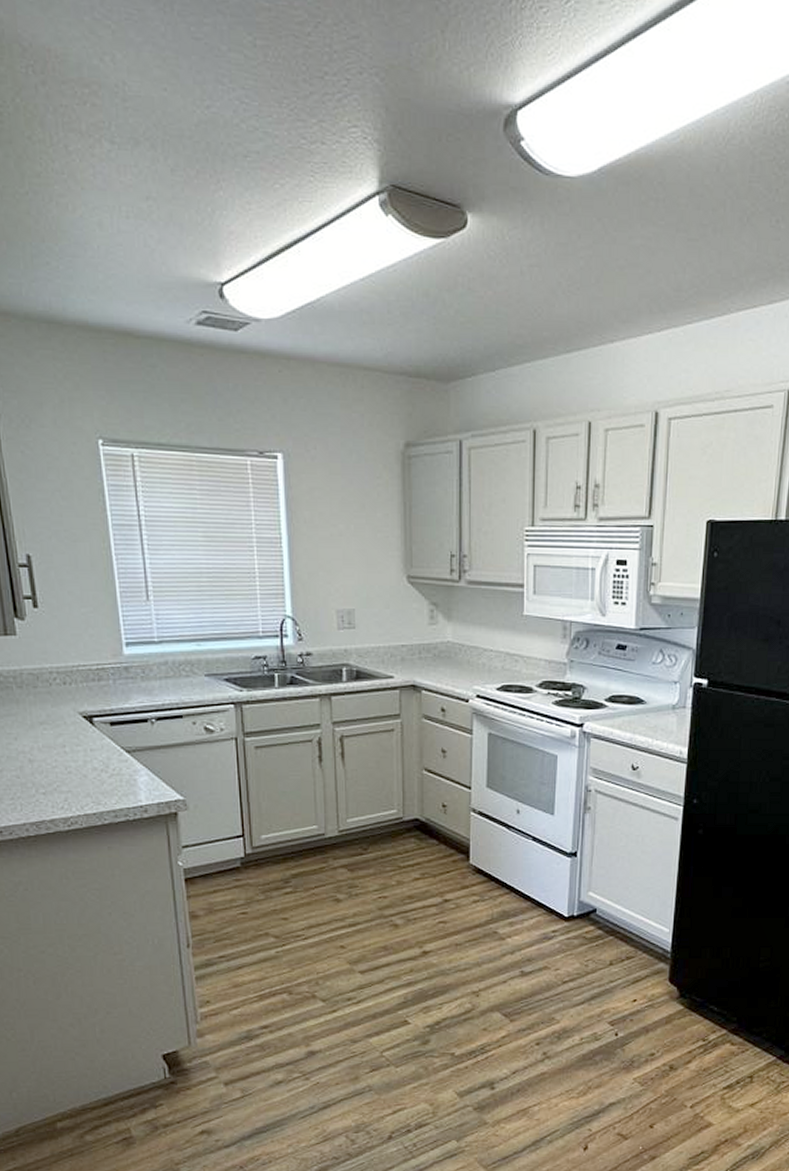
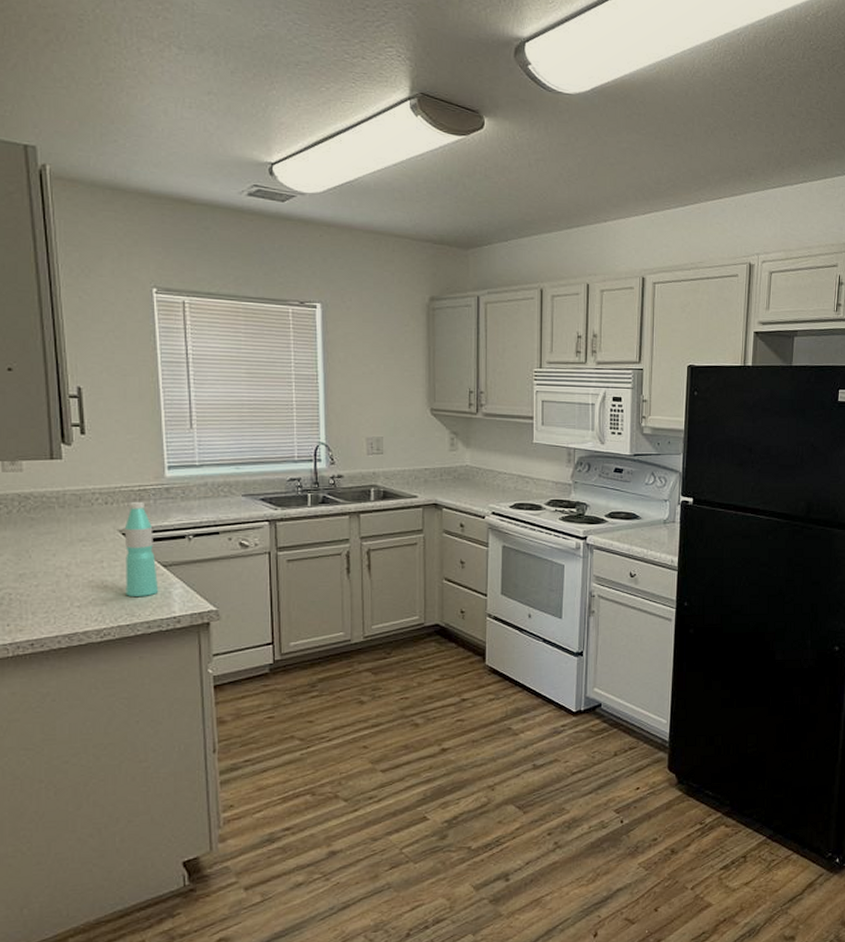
water bottle: none [84,682,124,784] -> present [124,502,159,596]

